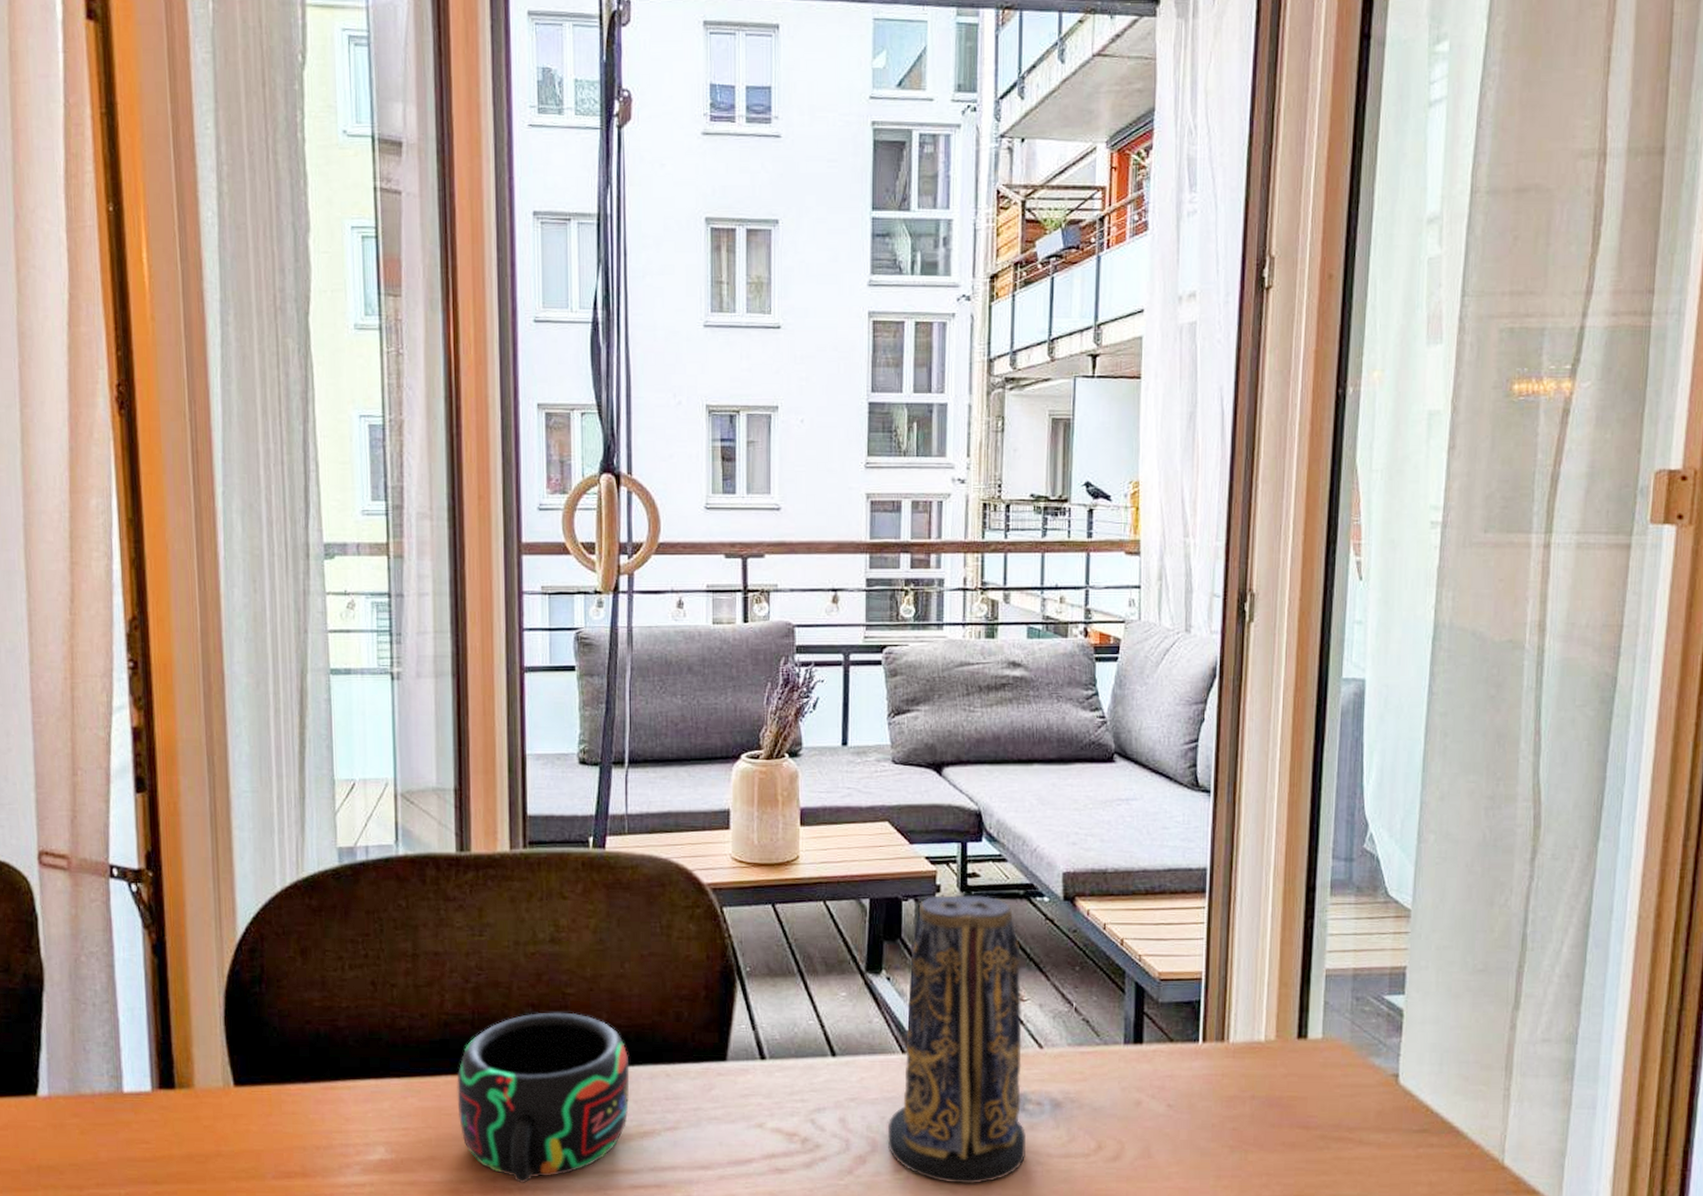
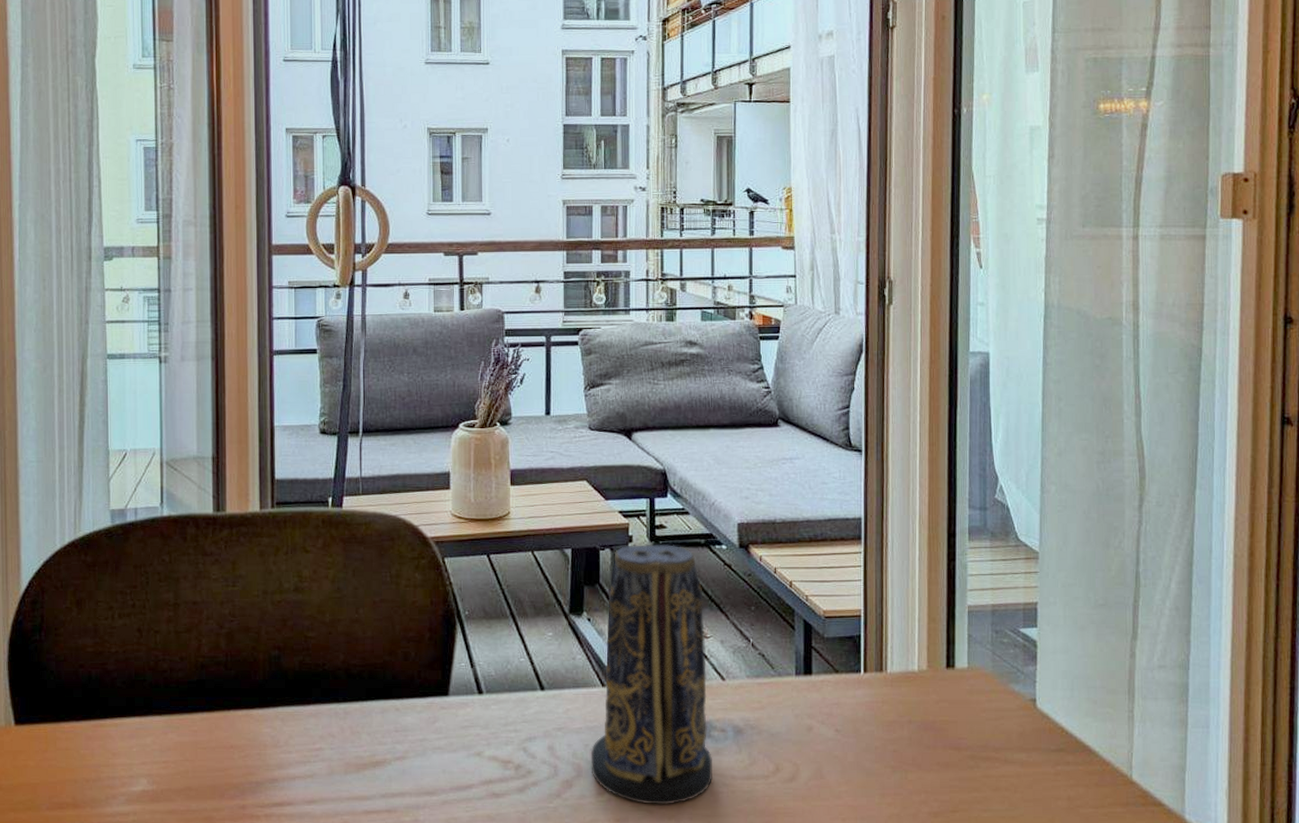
mug: present [457,1012,630,1183] -> none [211,654,364,810]

